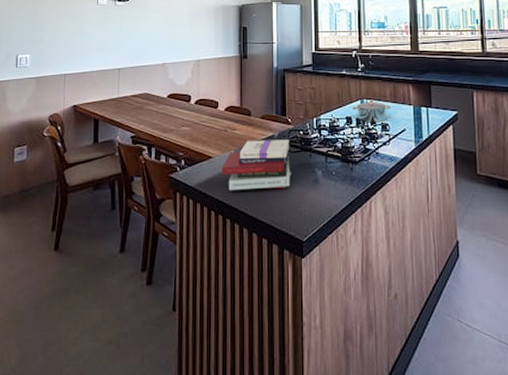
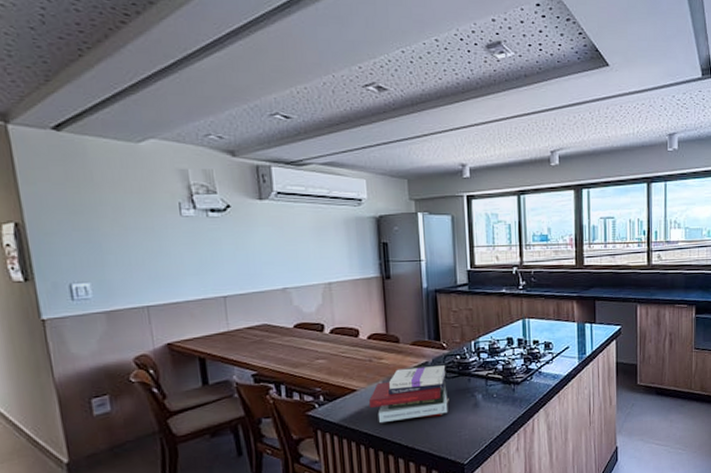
cooking pot: present [353,100,391,123] -> none [514,318,554,343]

